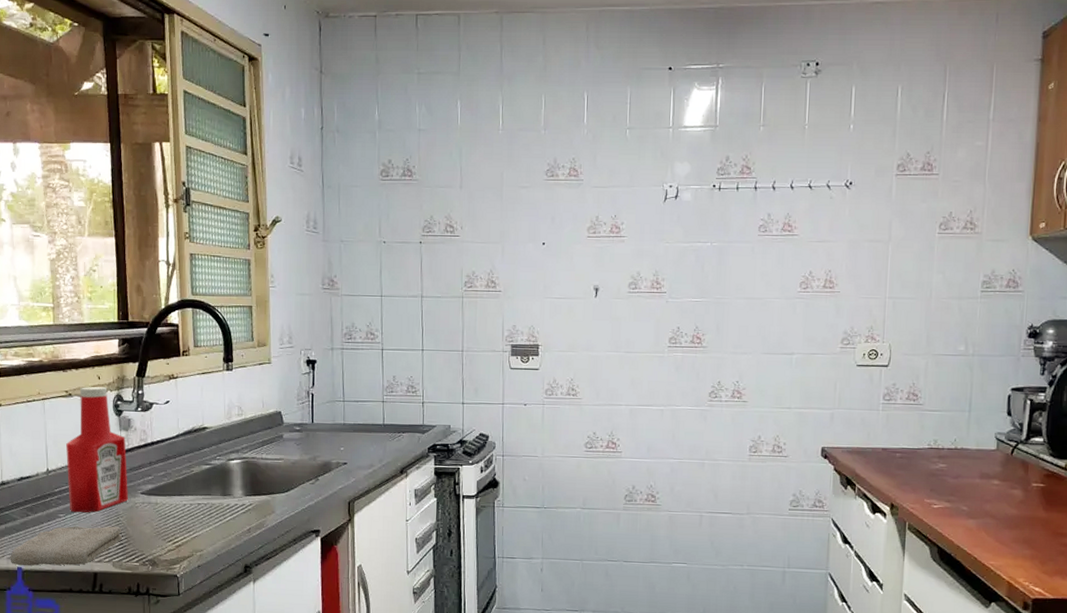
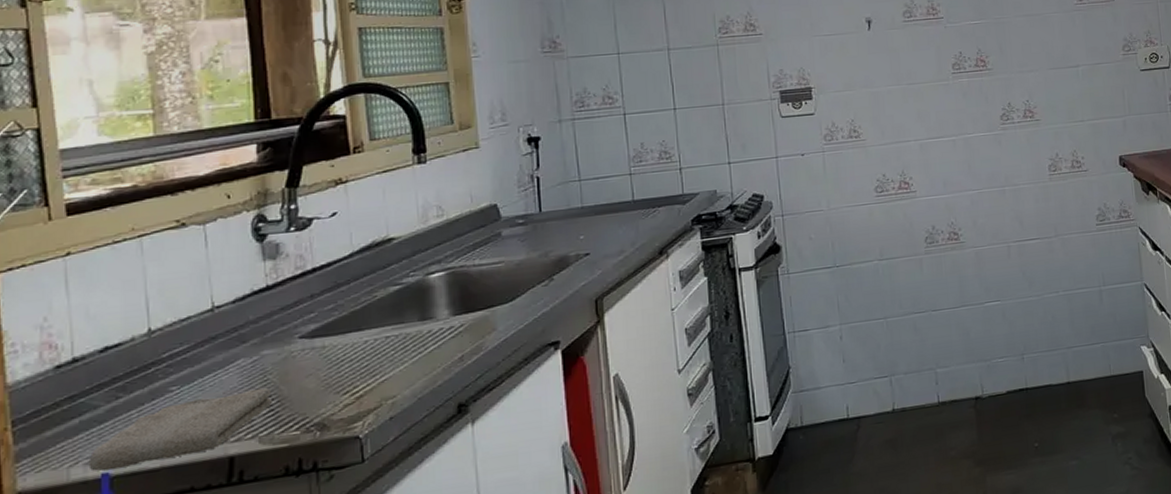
ketchup bottle: present [66,386,128,513] -> none [179,206,279,381]

